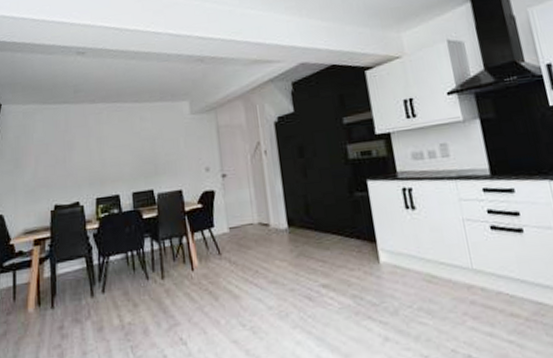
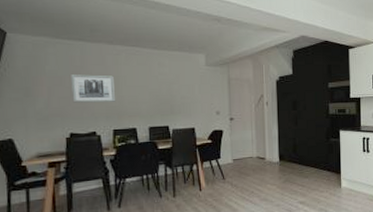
wall art: none [56,137,99,171] -> present [71,74,116,103]

